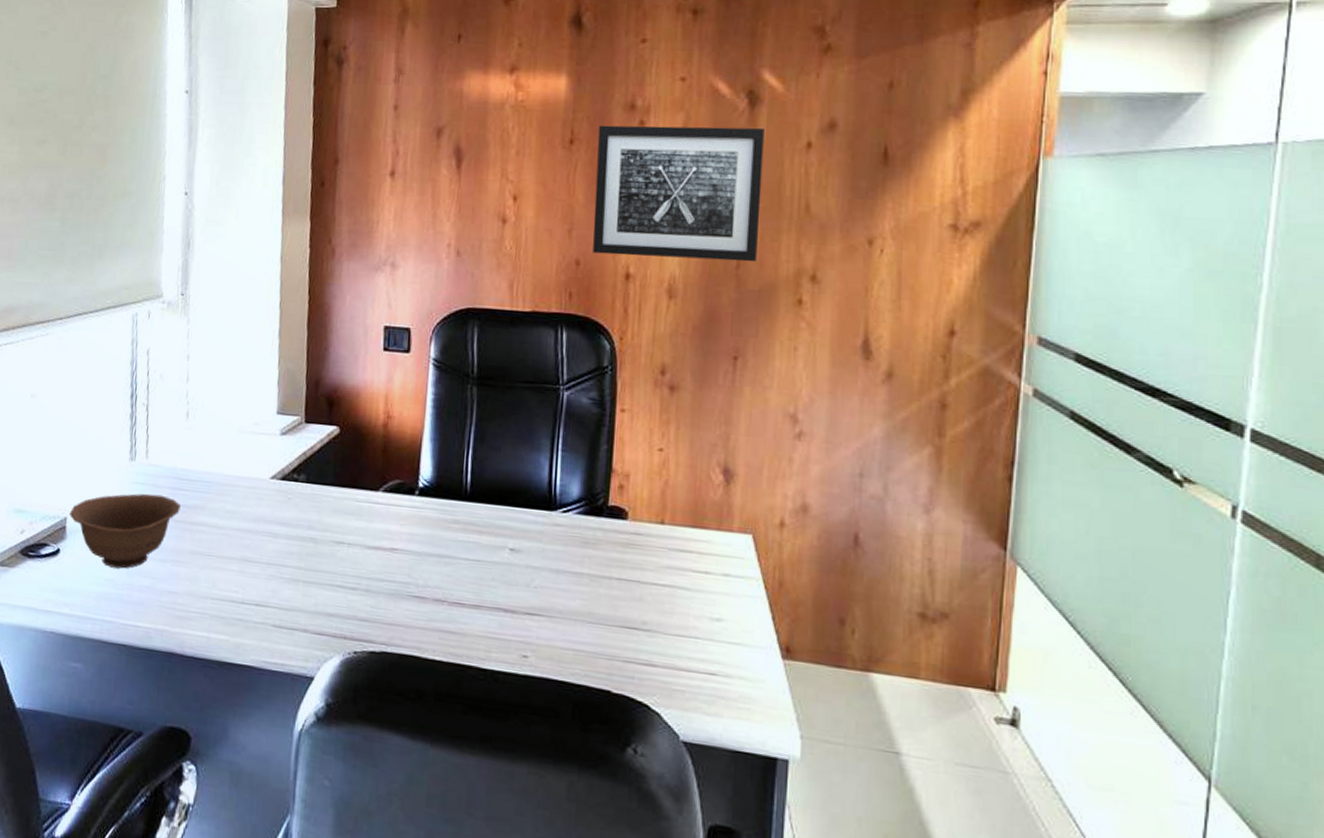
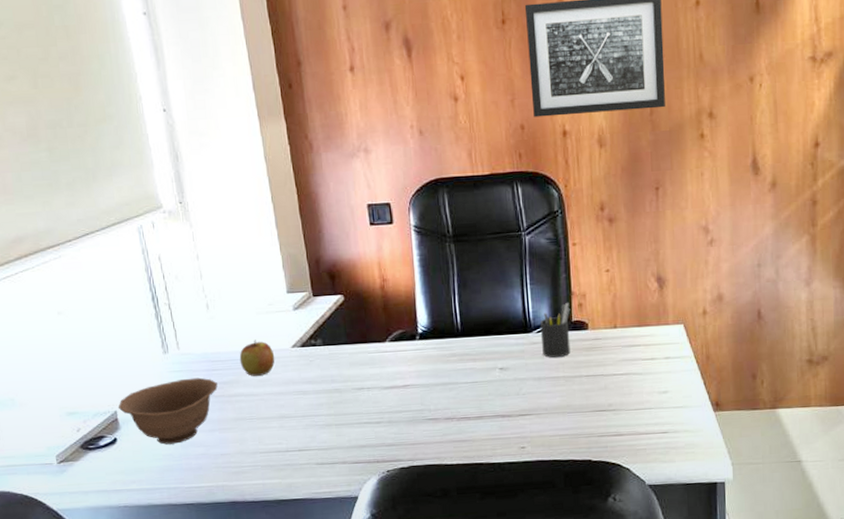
apple: none [210,462,250,506] -> present [239,340,275,376]
pen holder: none [566,481,608,549] -> present [539,303,571,358]

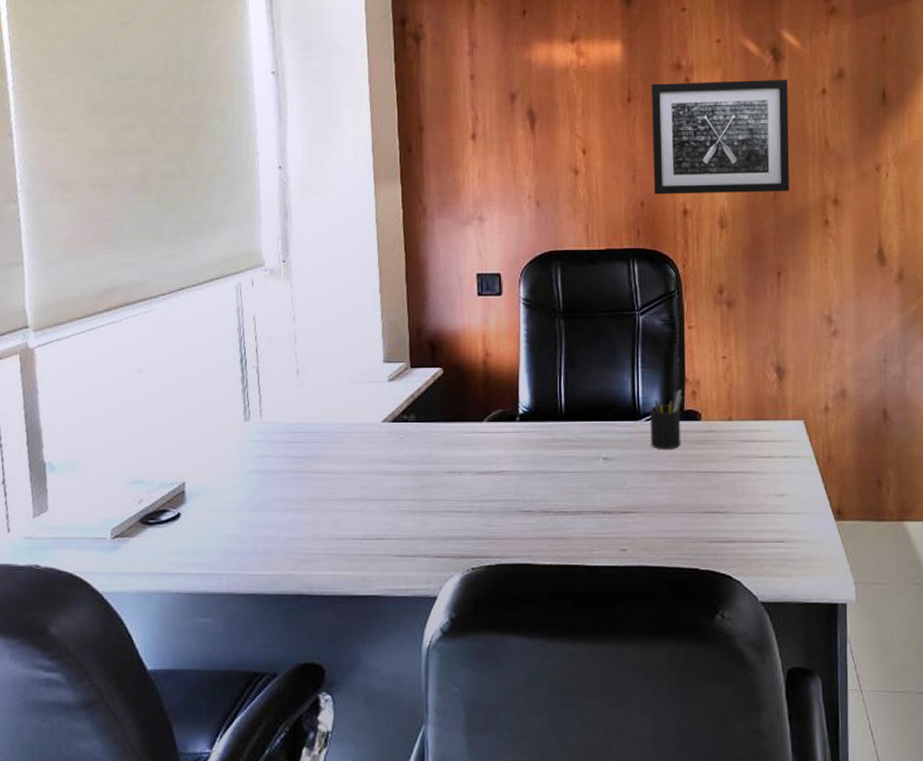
bowl: present [118,377,218,445] -> none [187,450,298,524]
apple: present [239,340,275,376] -> none [325,411,363,452]

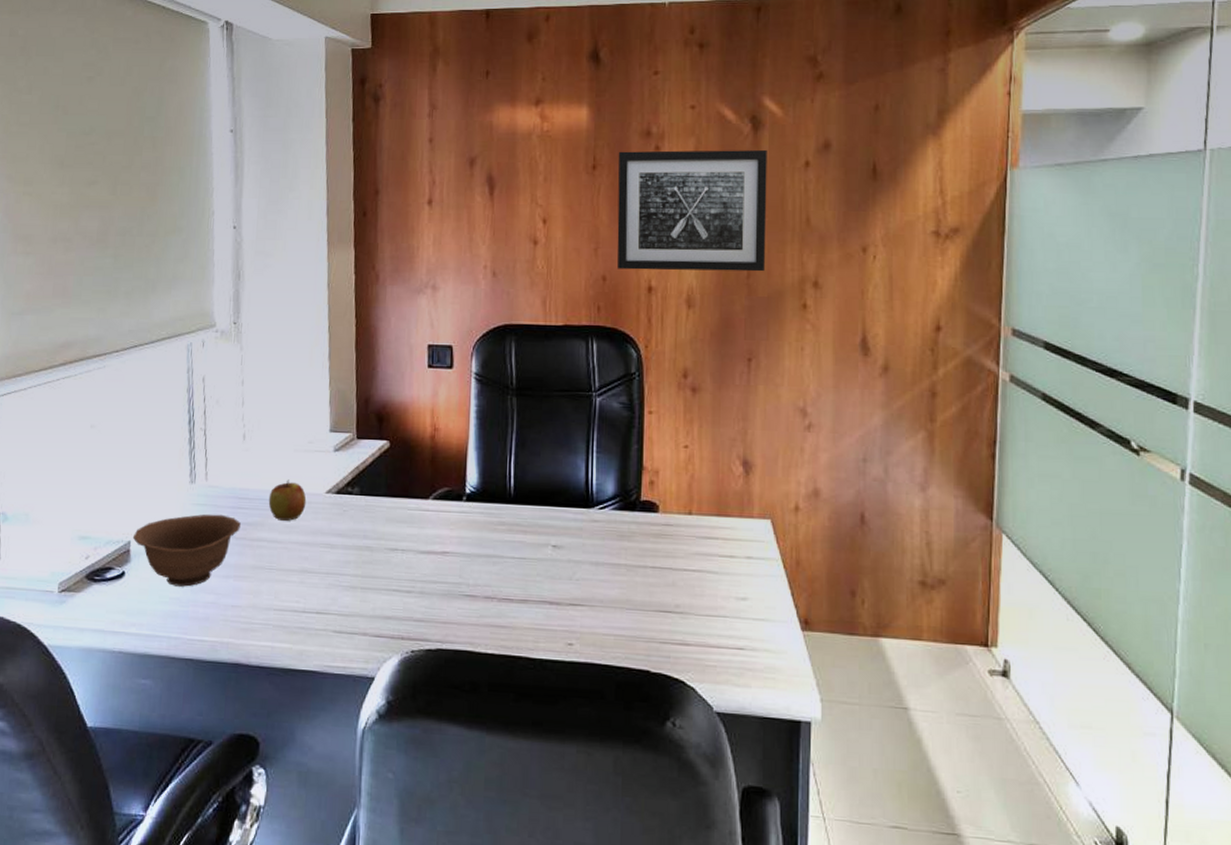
bowl: none [187,450,298,524] -> present [132,513,241,587]
apple: none [325,411,363,452] -> present [268,479,307,521]
pen holder: present [649,390,683,449] -> none [603,479,640,541]

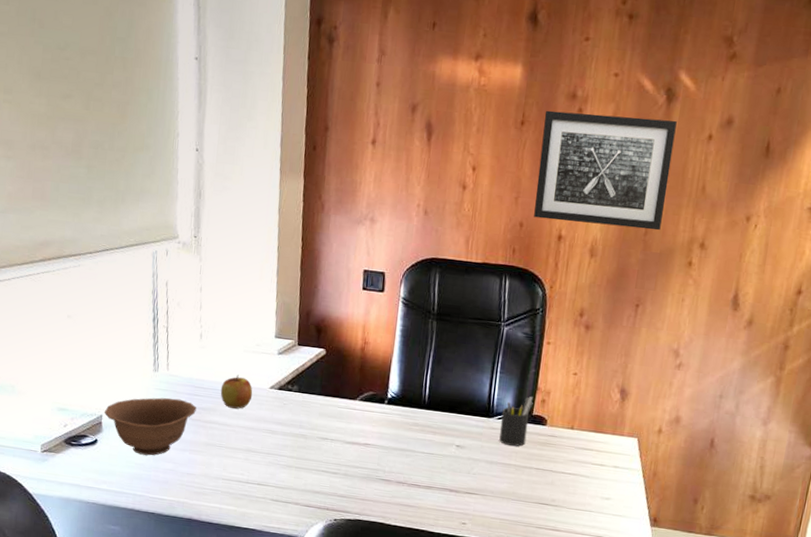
pen holder: none [603,479,640,541] -> present [499,397,533,446]

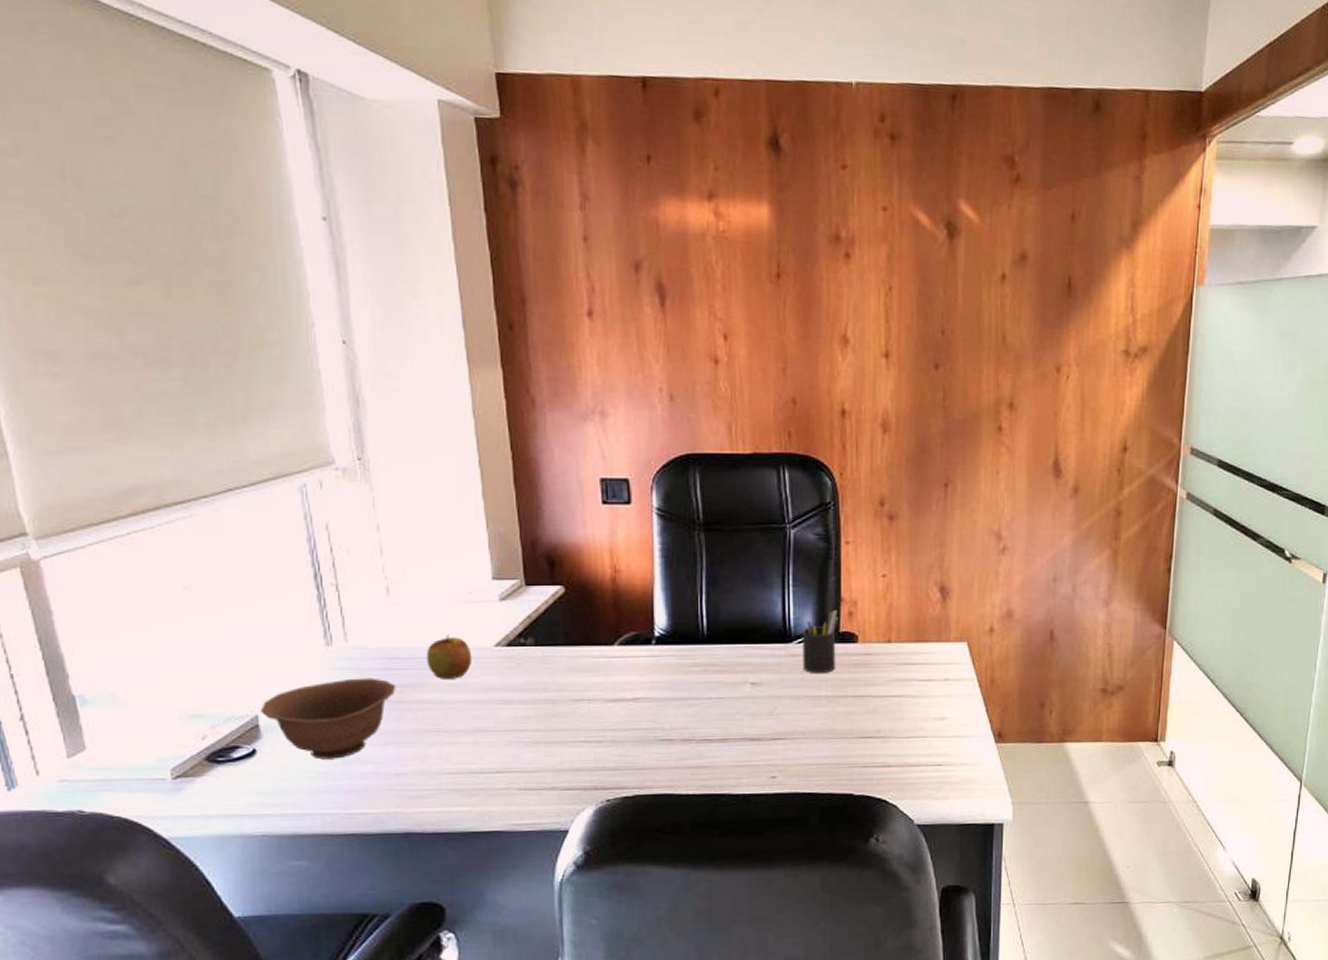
wall art: present [534,110,677,231] -> none [804,257,963,393]

